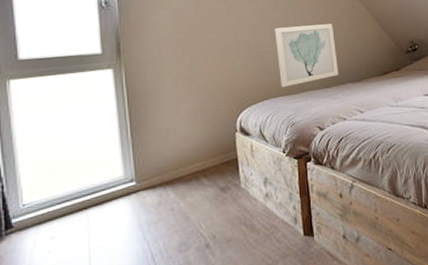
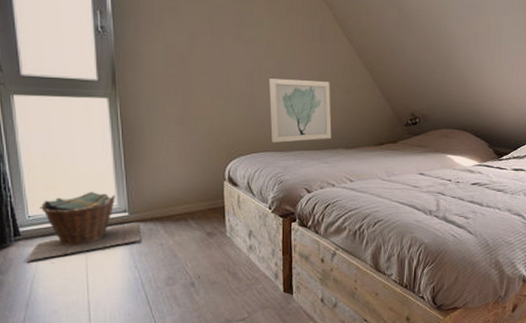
laundry basket: none [19,165,150,256] -> present [26,192,141,261]

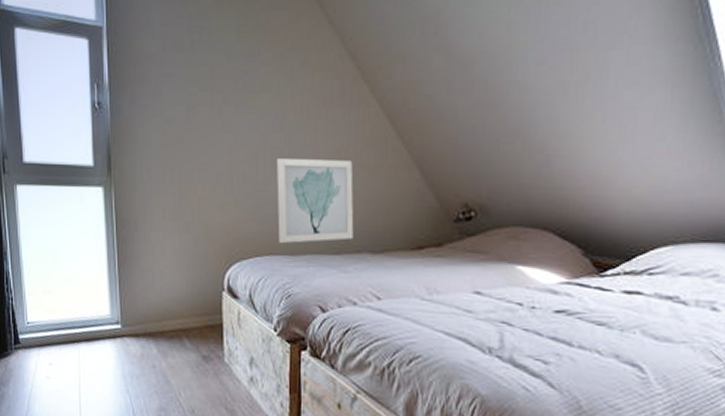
laundry basket: present [26,192,141,261] -> none [24,297,133,374]

